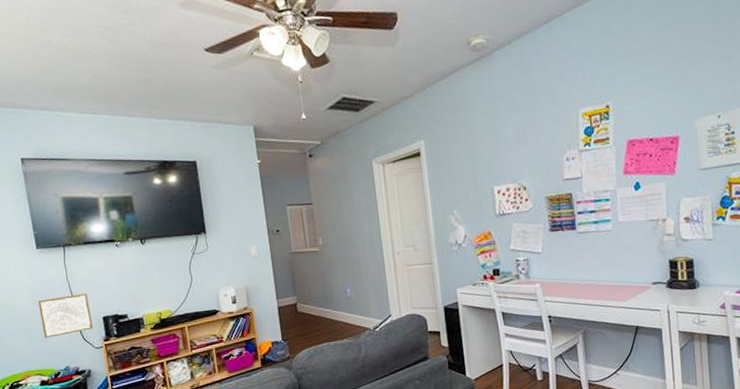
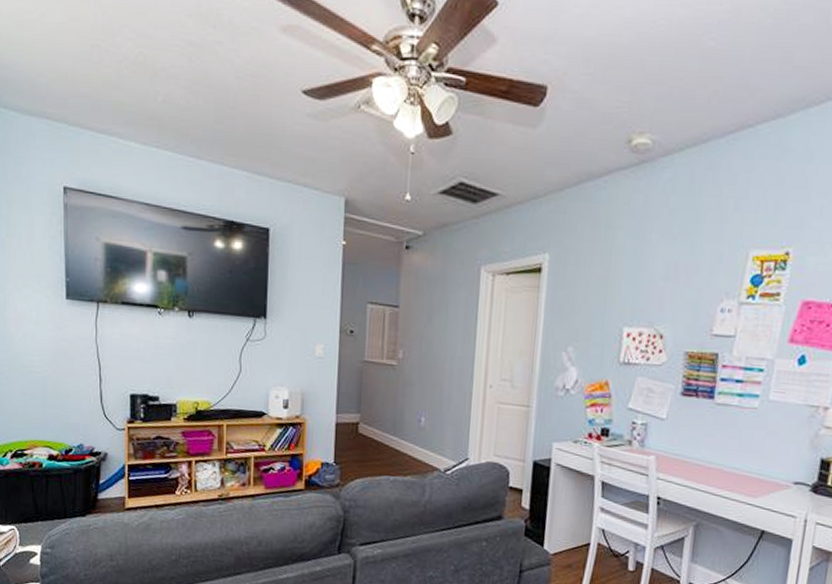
wall art: present [38,293,93,338] -> none [59,360,118,407]

